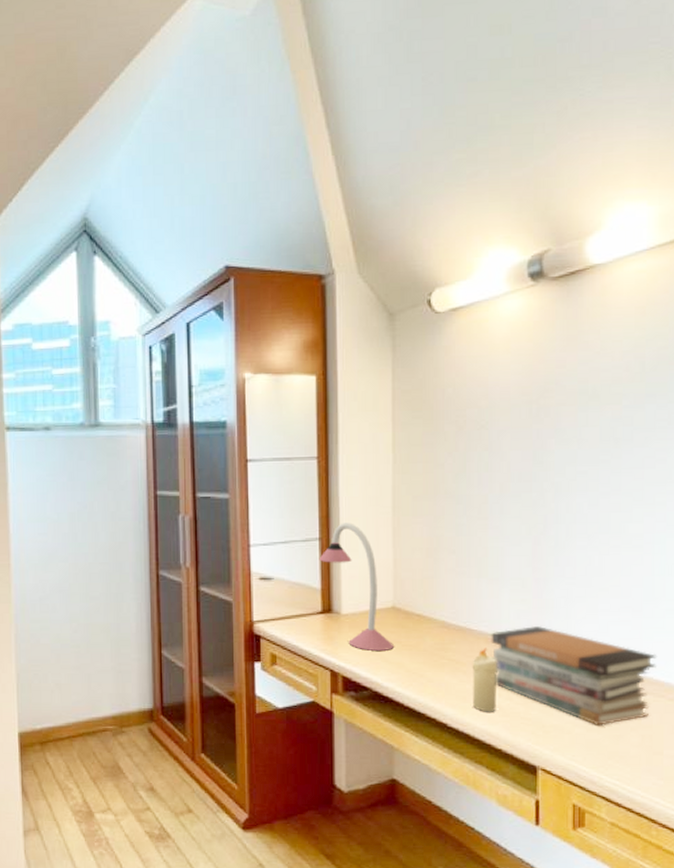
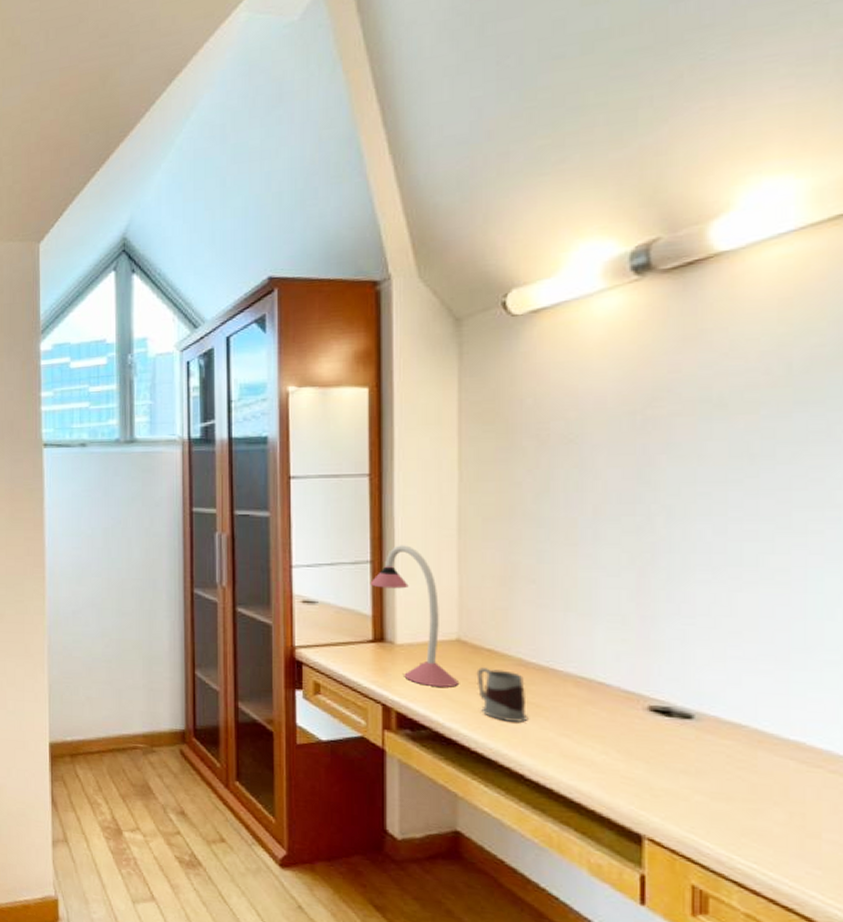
mug: none [408,631,450,677] -> present [476,667,528,722]
candle: present [472,647,497,712] -> none [556,692,590,767]
book stack: present [491,626,658,725] -> none [581,671,813,795]

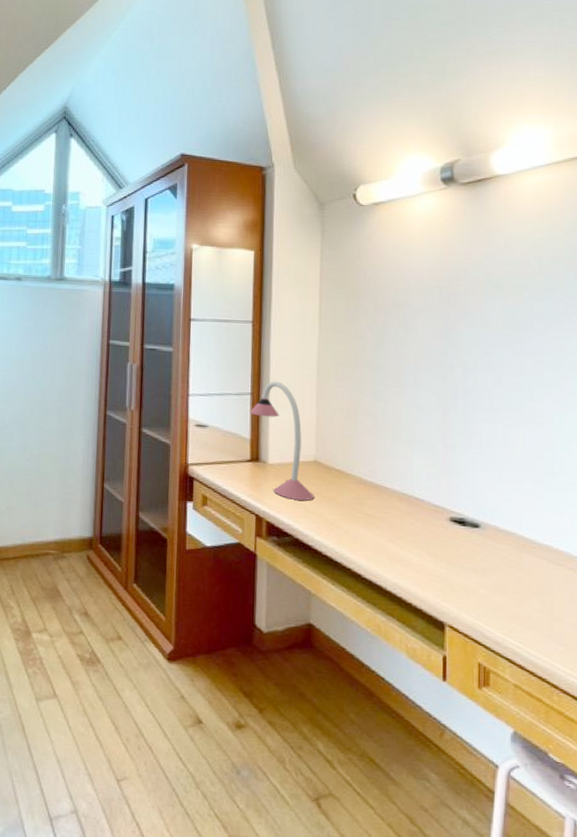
mug: present [476,667,528,722] -> none [328,484,365,530]

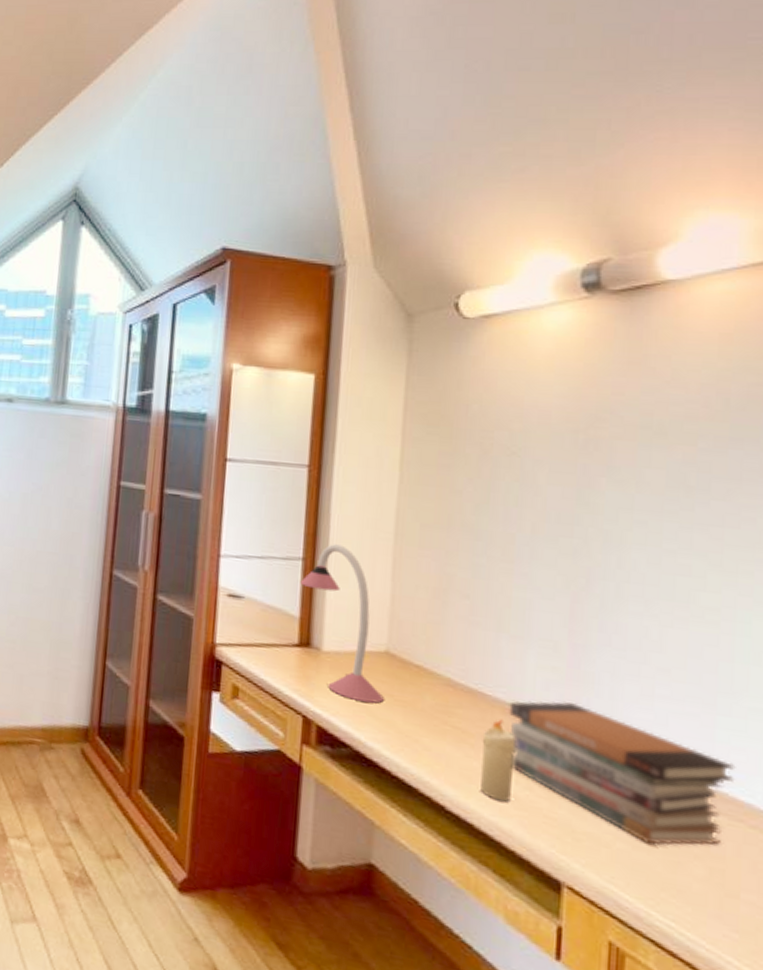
candle: none [385,505,409,567] -> present [480,719,516,802]
book stack: none [403,489,557,589] -> present [509,700,736,846]

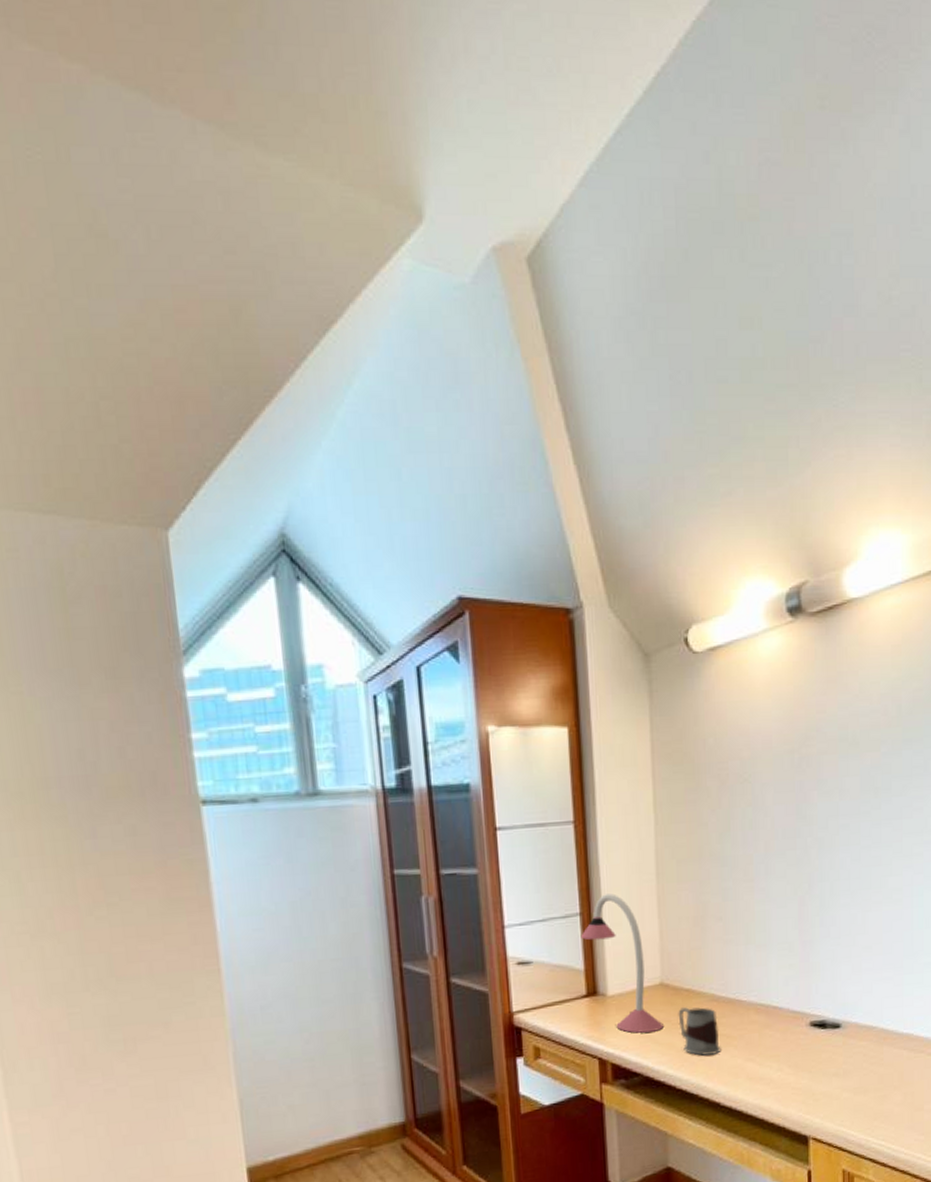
mug: none [402,684,453,748] -> present [678,1007,721,1056]
candle: present [480,719,516,802] -> none [742,1018,768,1086]
book stack: present [509,700,736,846] -> none [760,991,917,1088]

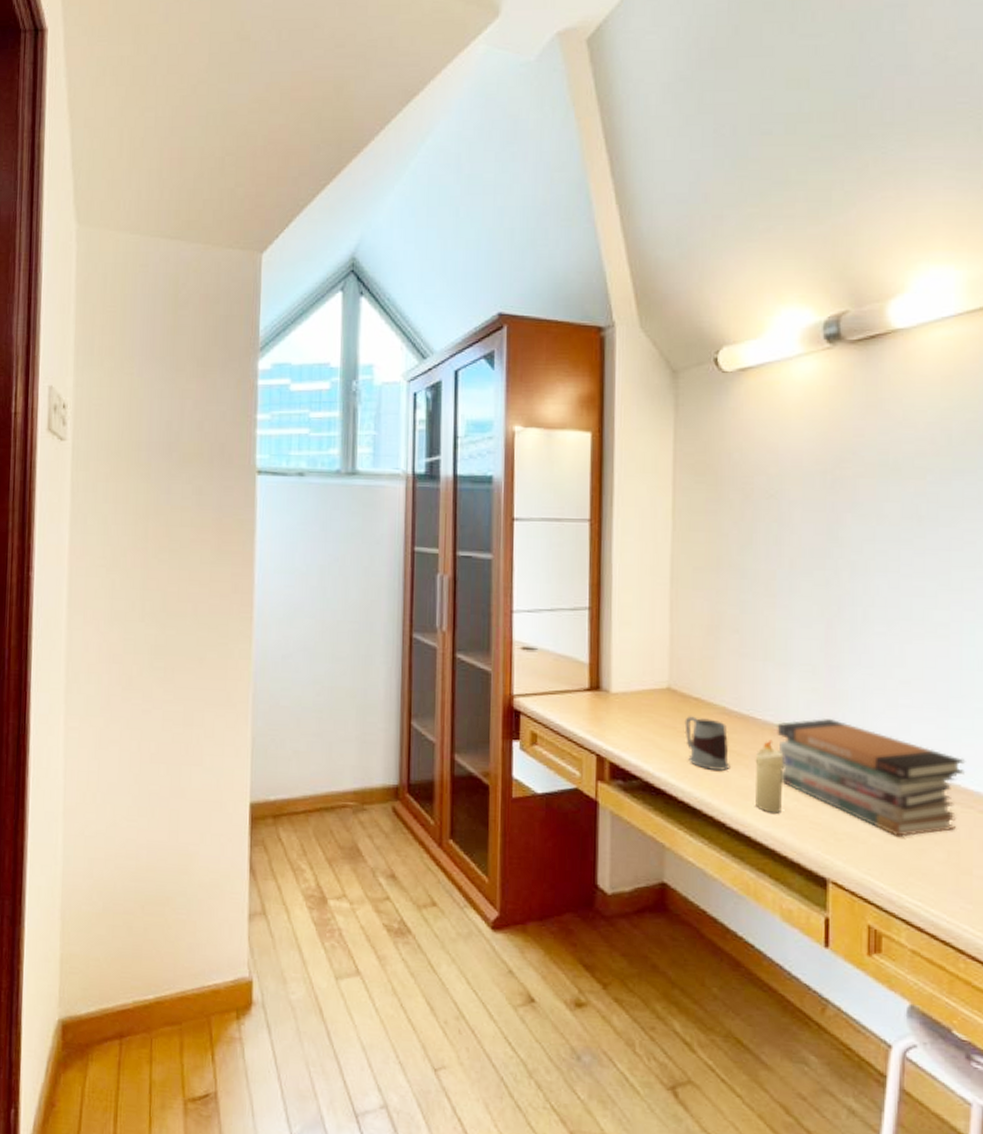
desk lamp: present [580,893,663,1033] -> none [588,592,668,736]
candle: none [742,1018,768,1086] -> present [755,739,784,813]
book stack: none [760,991,917,1088] -> present [777,719,966,837]

